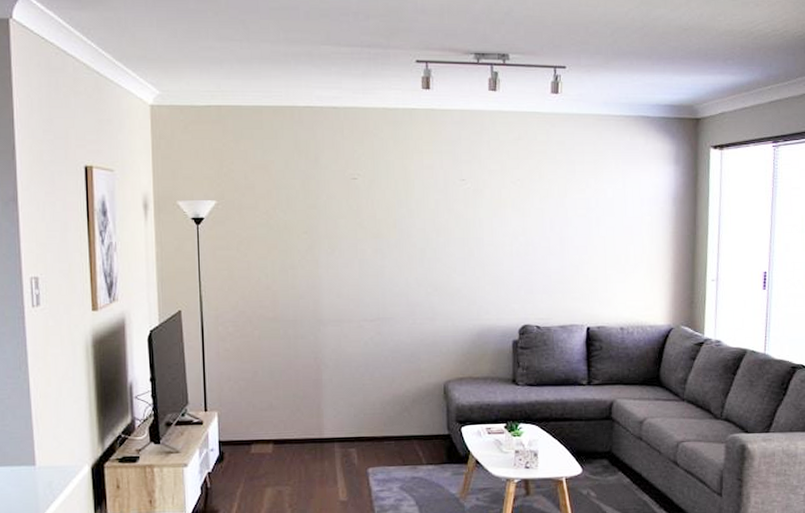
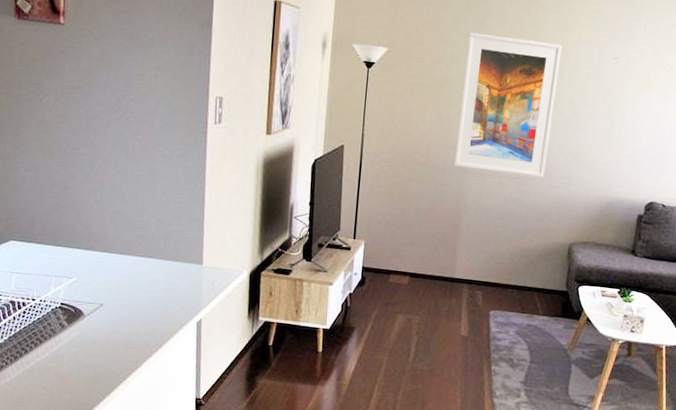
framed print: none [303,172,406,317] -> present [453,32,562,178]

